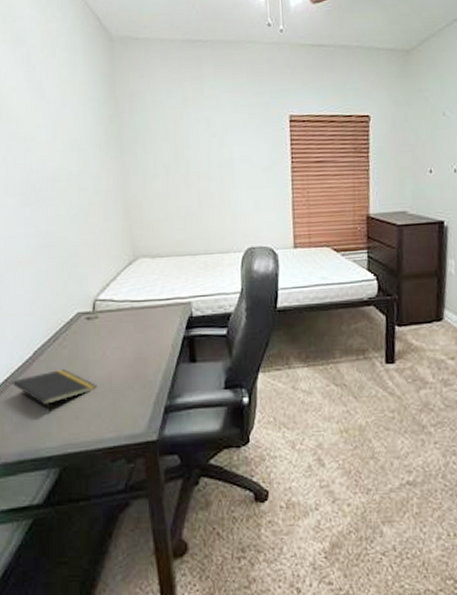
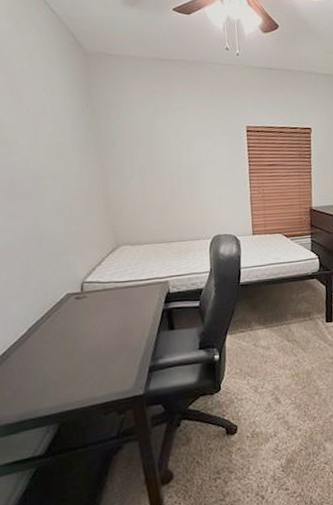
notepad: present [12,368,97,415] -> none [9,341,88,381]

